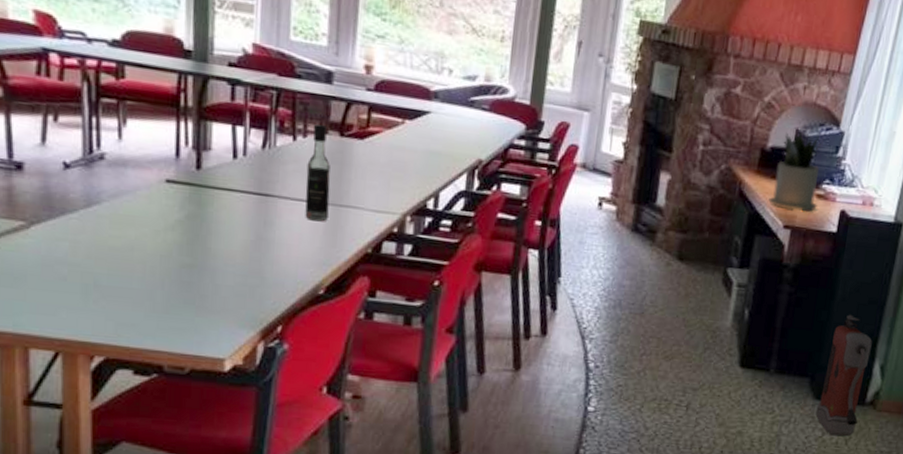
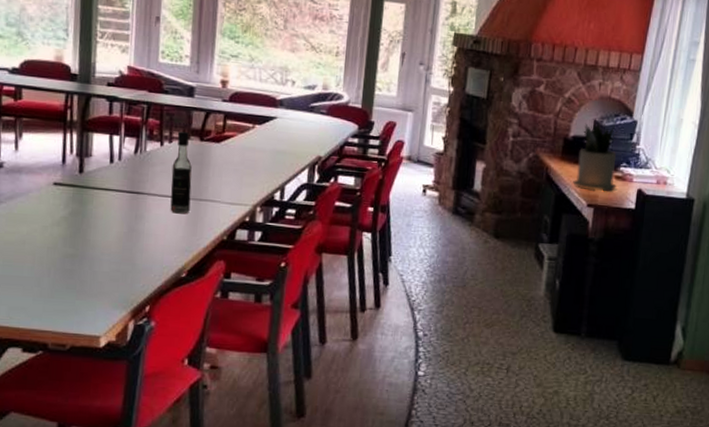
fire extinguisher: present [815,314,872,437] -> none [625,282,673,394]

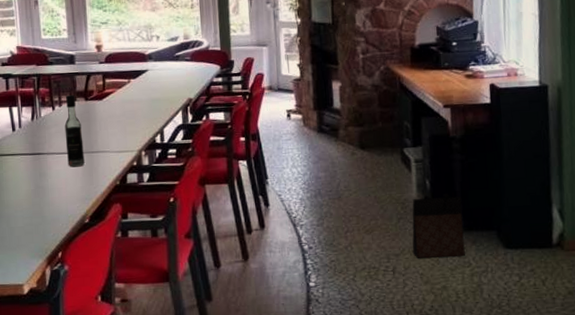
bag: none [530,295,589,363] -> present [412,193,465,258]
planter: present [573,123,618,192] -> none [426,29,469,92]

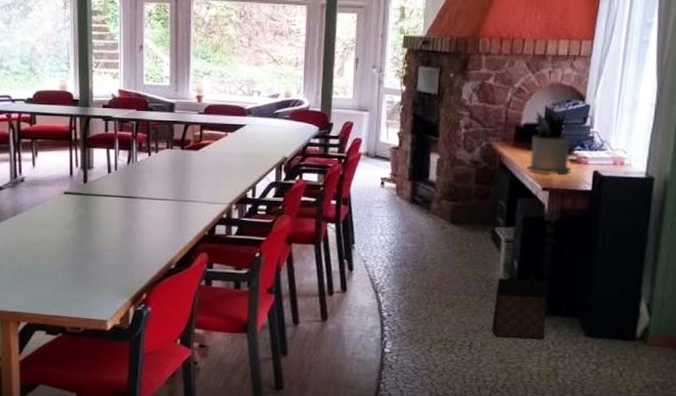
bottle: present [64,94,85,167] -> none [158,142,176,214]
planter: none [426,29,469,92] -> present [526,110,571,175]

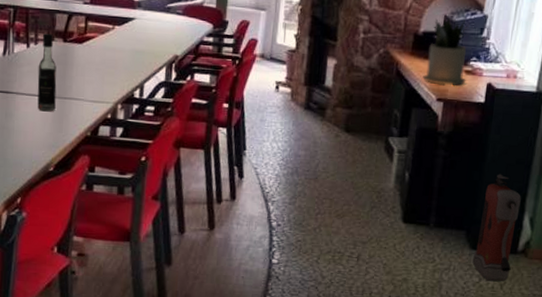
bottle: none [158,142,176,214] -> present [37,33,57,112]
bag: present [491,275,549,340] -> none [379,187,438,252]
fire extinguisher: none [588,260,636,369] -> present [472,174,521,282]

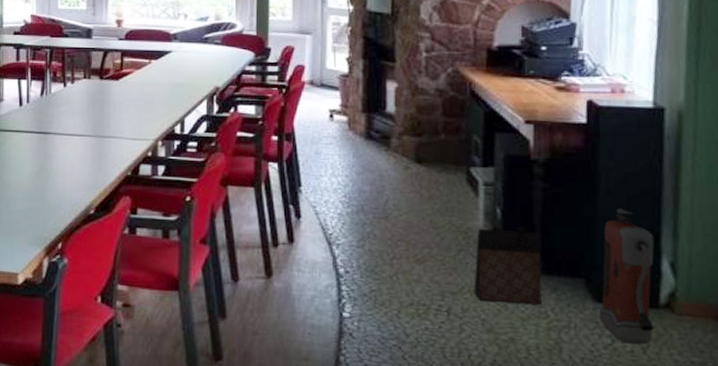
bottle: present [37,33,57,112] -> none [75,71,95,152]
bag: none [379,187,438,252] -> present [473,226,542,306]
planter: present [422,18,468,86] -> none [504,29,559,106]

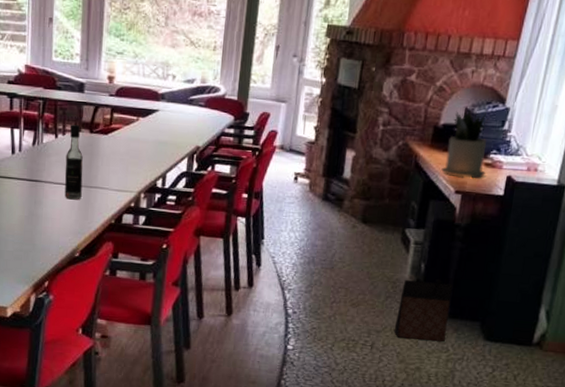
bottle: none [75,71,95,152] -> present [64,124,84,200]
planter: none [504,29,559,106] -> present [441,111,489,179]
fire extinguisher: present [599,208,654,345] -> none [486,266,538,373]

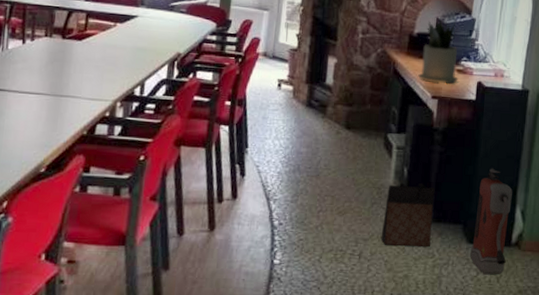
bottle: present [64,124,84,200] -> none [30,29,54,110]
fire extinguisher: none [486,266,538,373] -> present [470,168,513,275]

